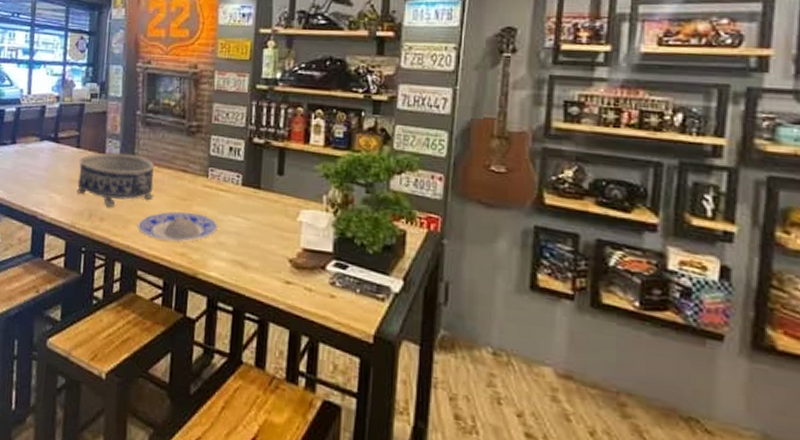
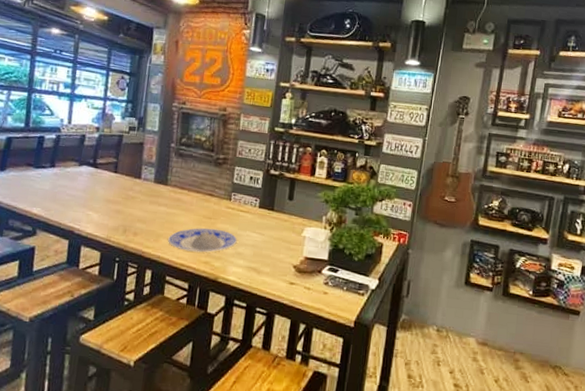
decorative bowl: present [77,152,155,208] -> none [113,178,186,224]

